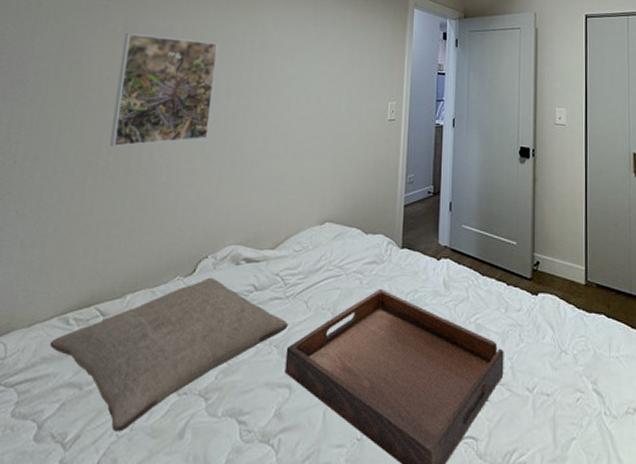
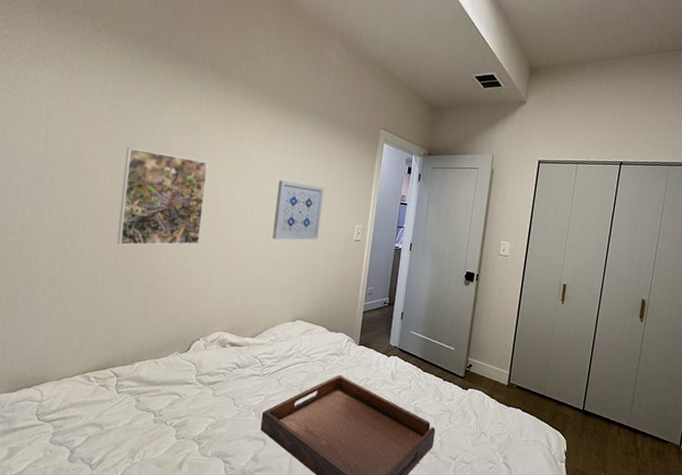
pillow: present [50,277,288,432] -> none [76,355,264,461]
wall art: none [293,57,351,126] -> present [272,180,324,240]

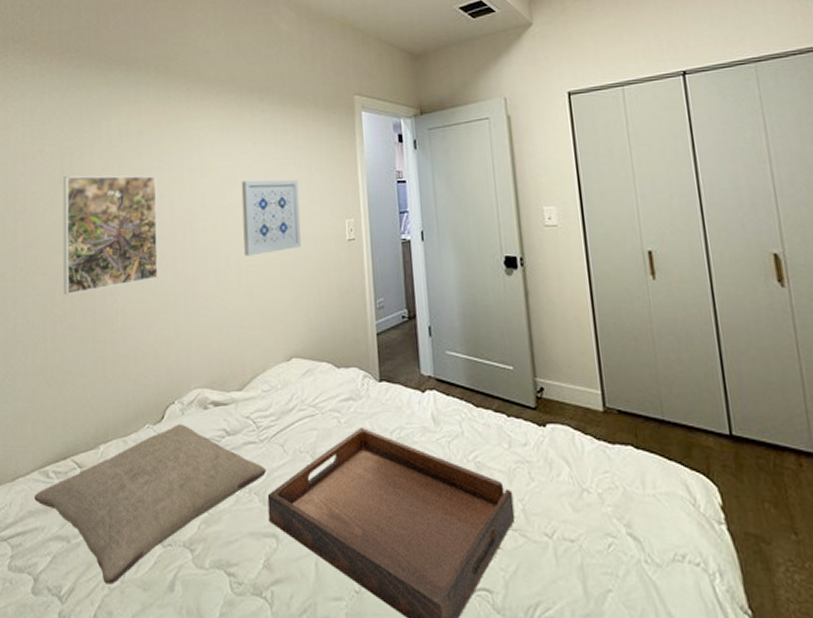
pillow: none [76,355,264,461] -> present [34,424,266,585]

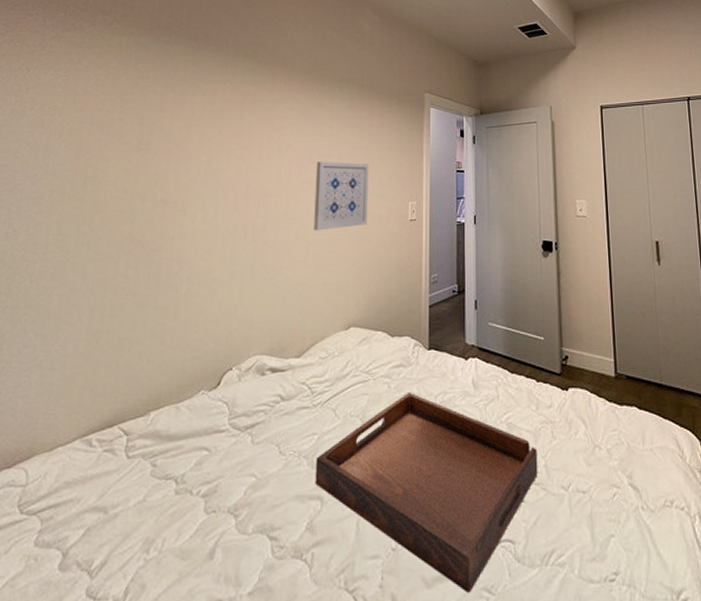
pillow: present [34,424,266,585] -> none [73,389,317,556]
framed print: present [62,175,159,295] -> none [128,145,235,261]

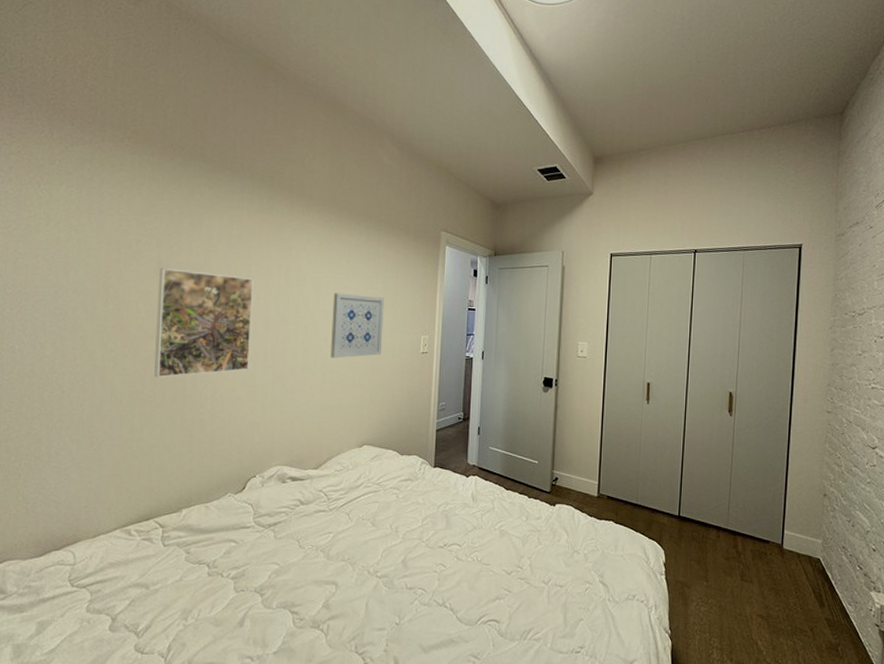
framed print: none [128,145,235,261] -> present [154,268,254,378]
serving tray: present [315,391,538,593] -> none [330,501,524,657]

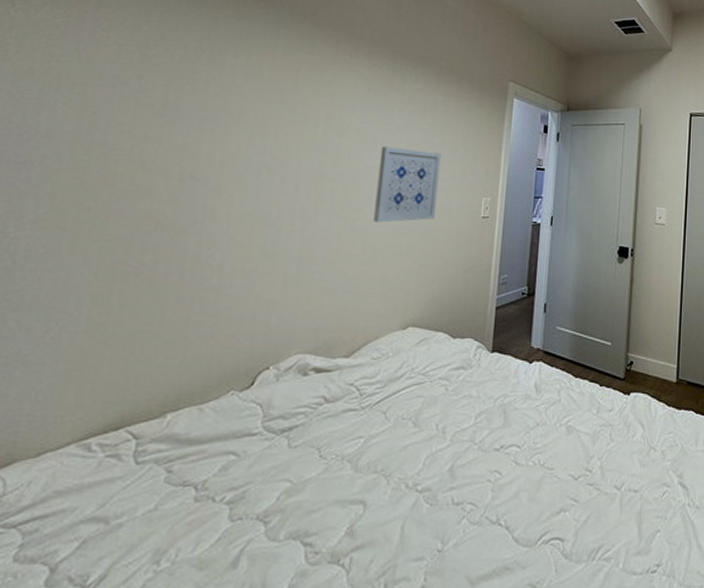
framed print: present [154,268,254,378] -> none [144,110,284,245]

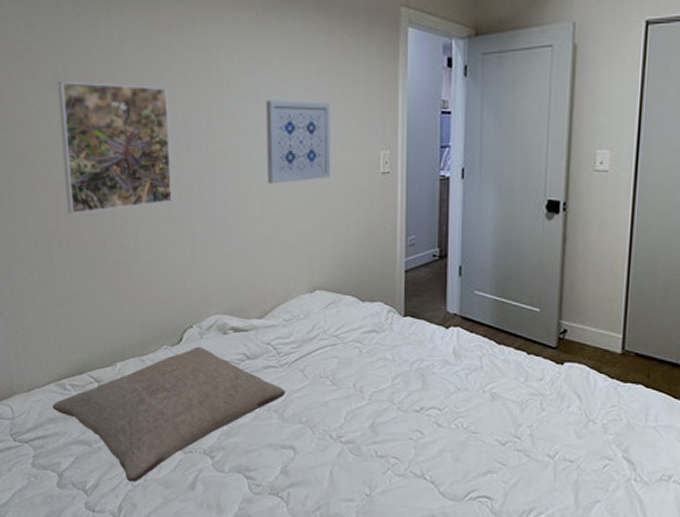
pillow: none [65,390,363,567] -> present [52,346,285,482]
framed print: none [144,110,284,245] -> present [58,81,173,214]

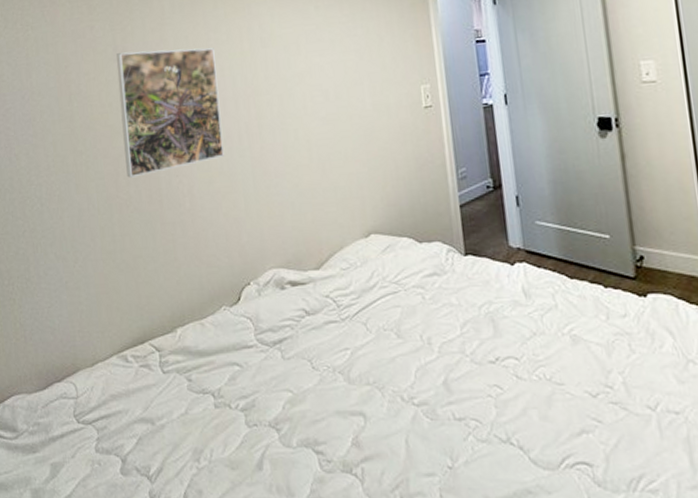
pillow: present [52,346,285,482] -> none [115,305,349,464]
wall art: present [265,100,331,184] -> none [305,44,374,130]

